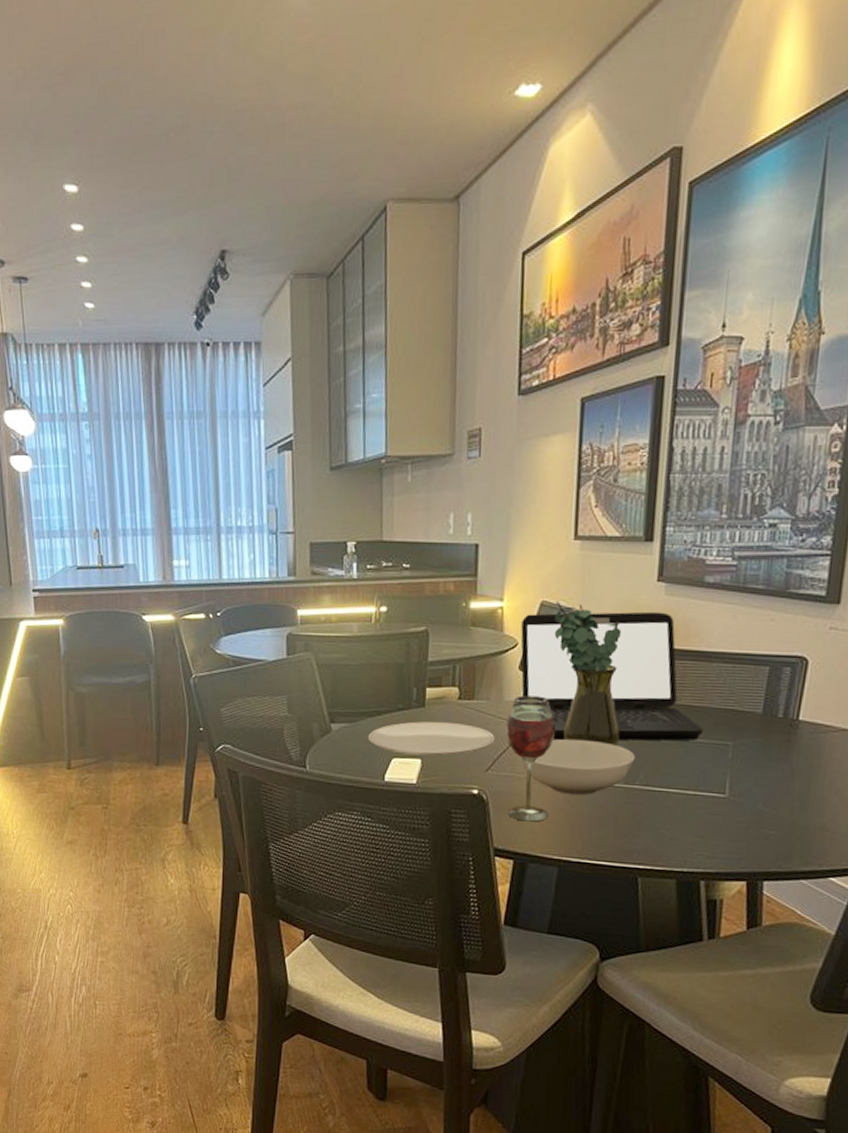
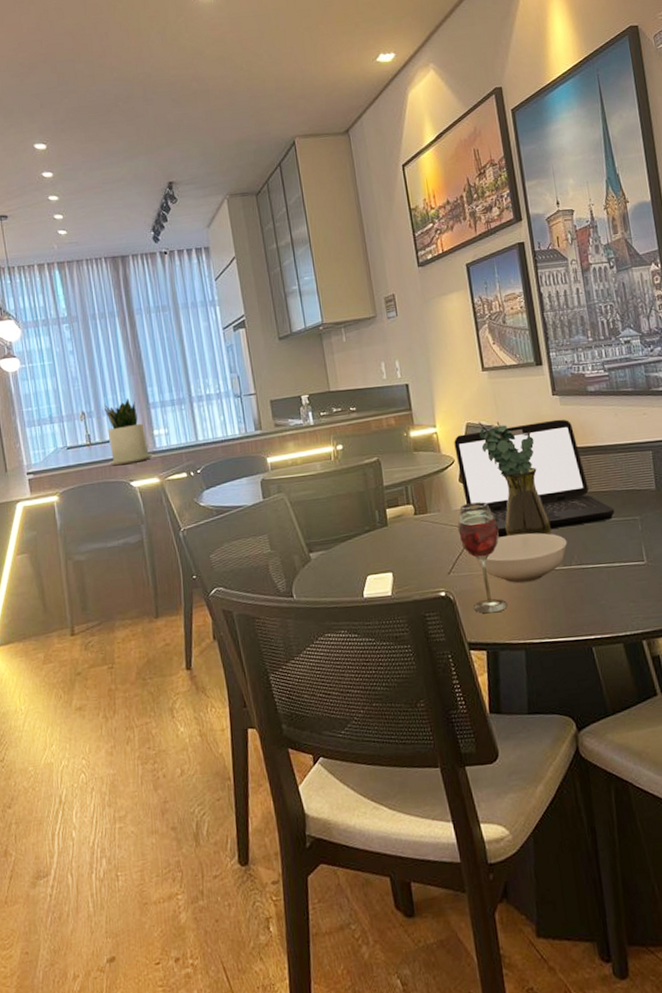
planter: none [120,519,170,596] -> present [103,398,153,466]
plate: present [368,721,495,756] -> none [343,535,451,570]

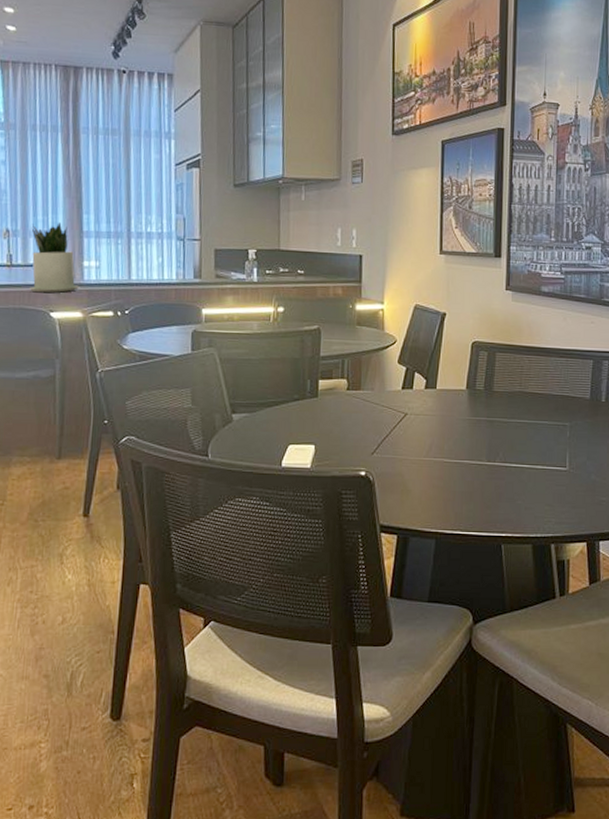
laptop: present [454,419,615,537] -> none [399,314,547,424]
wineglass: present [457,502,508,614] -> none [388,386,429,499]
bowl: present [476,532,567,584] -> none [402,423,495,474]
vase: present [478,421,552,537] -> none [426,305,482,430]

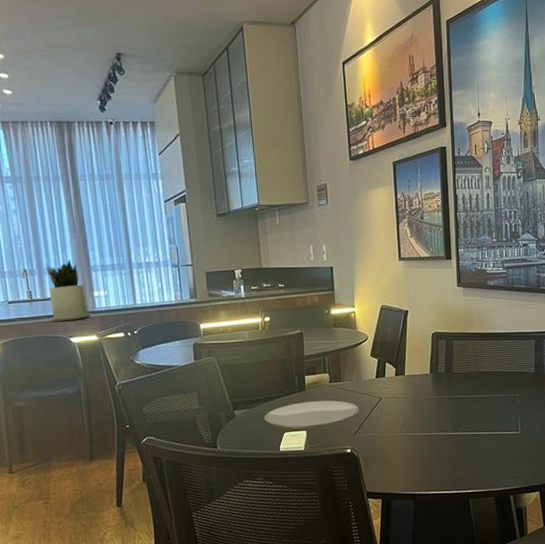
plate: none [266,410,379,442] -> present [264,400,359,428]

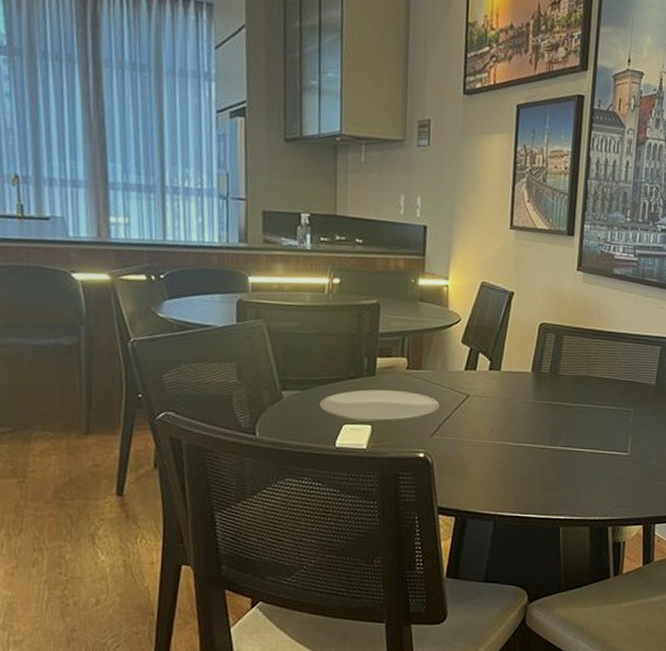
planter: present [45,260,92,322] -> none [45,170,105,252]

